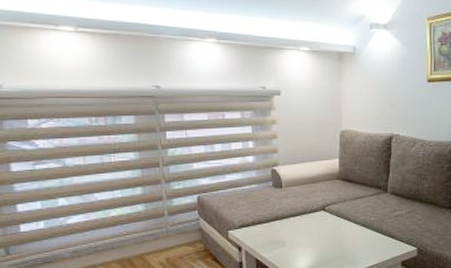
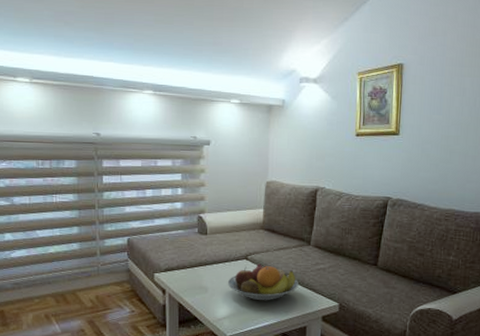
fruit bowl: none [305,214,378,251] -> present [227,263,299,301]

